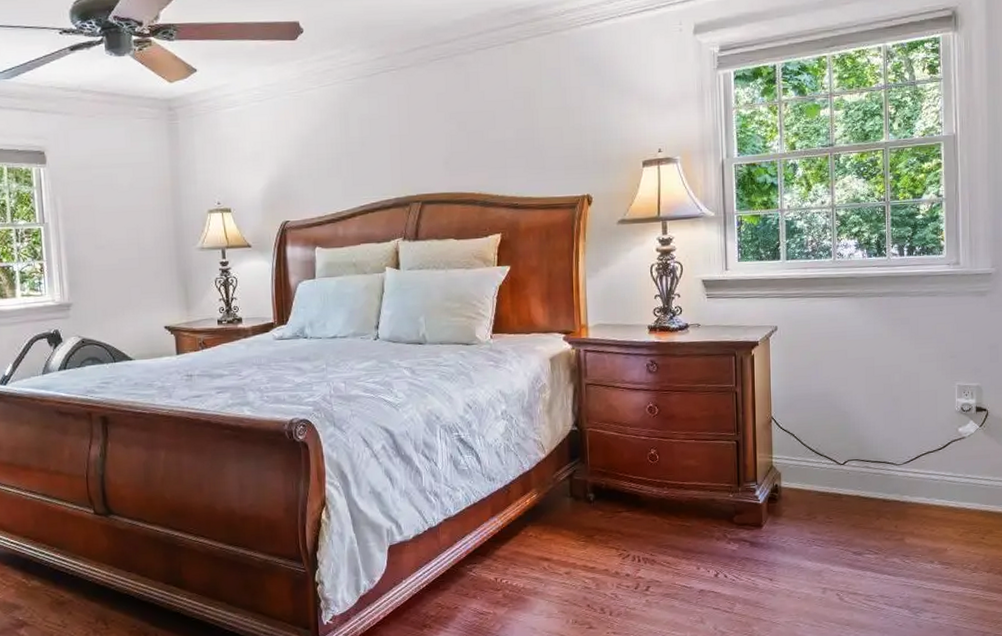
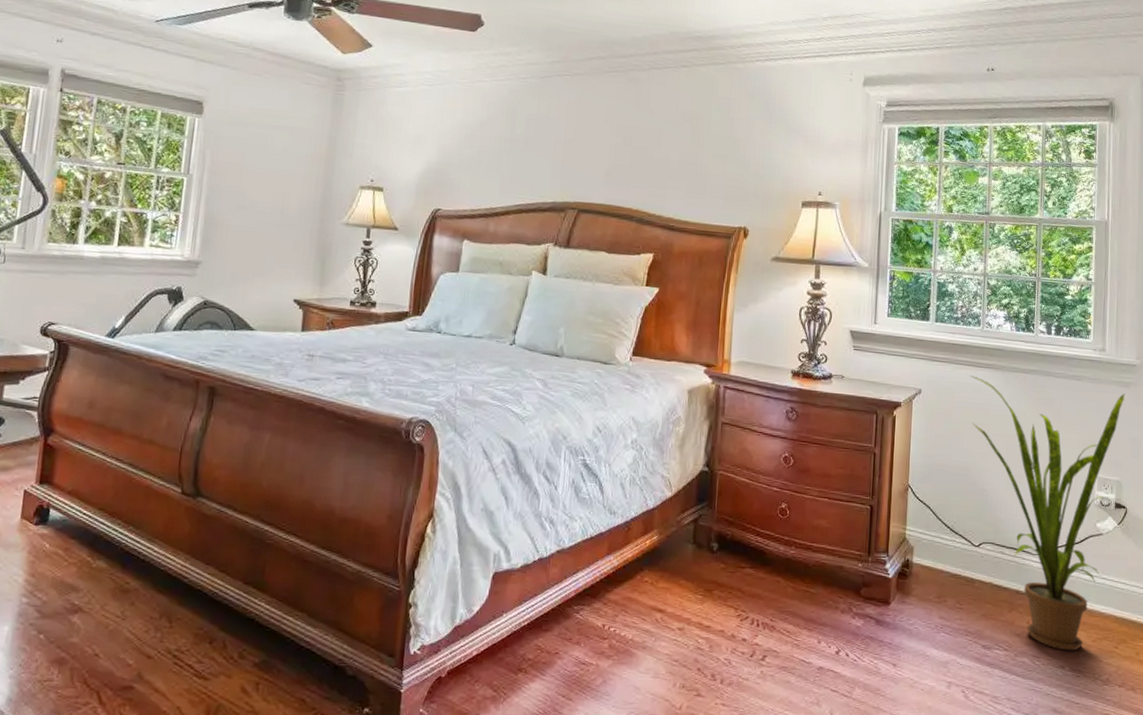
house plant: none [824,302,982,548] -> present [969,375,1125,651]

